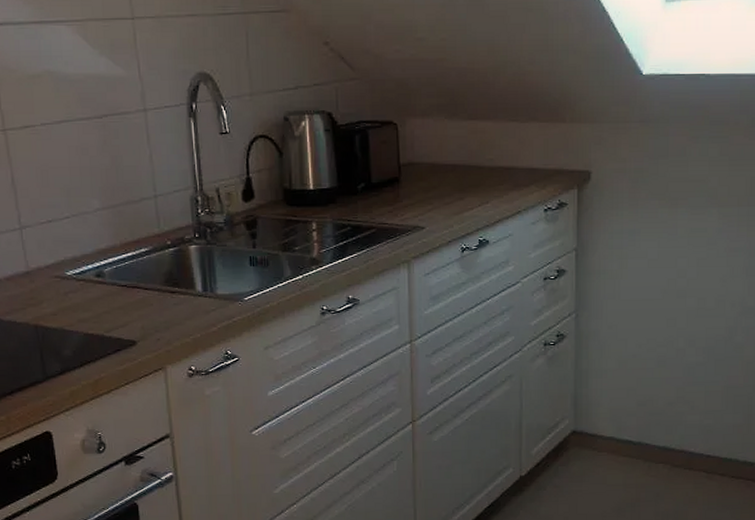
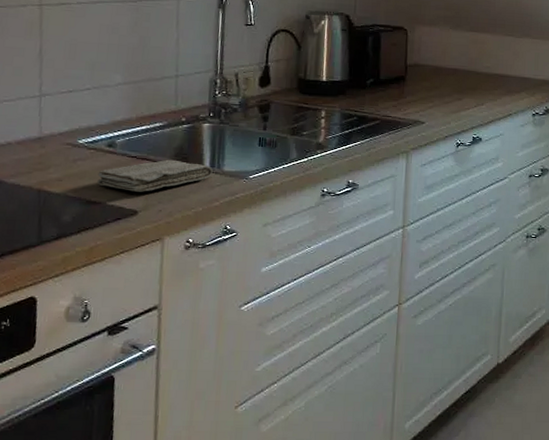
washcloth: none [91,286,206,322] -> present [97,159,213,192]

